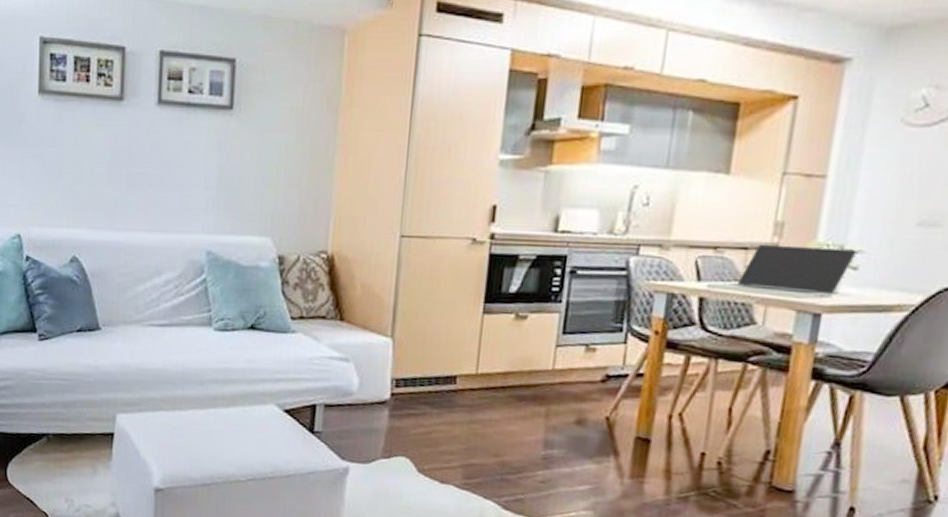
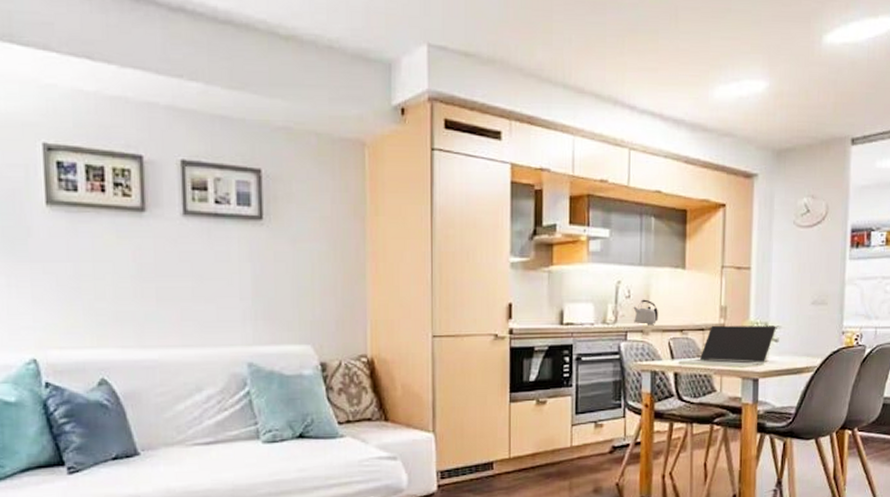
kettle: none [651,208,686,240] -> present [633,299,658,326]

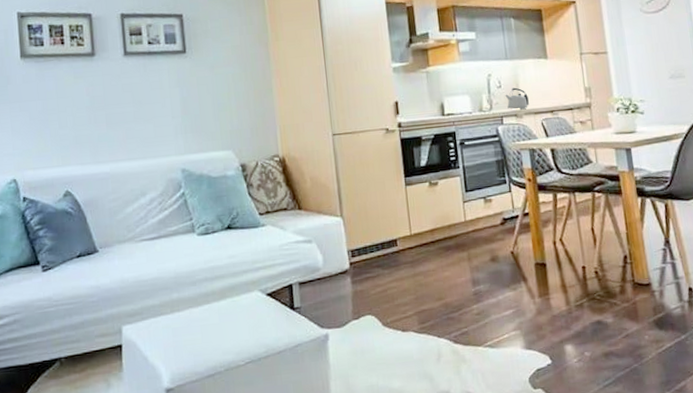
laptop: present [678,325,776,368] -> none [553,100,640,142]

